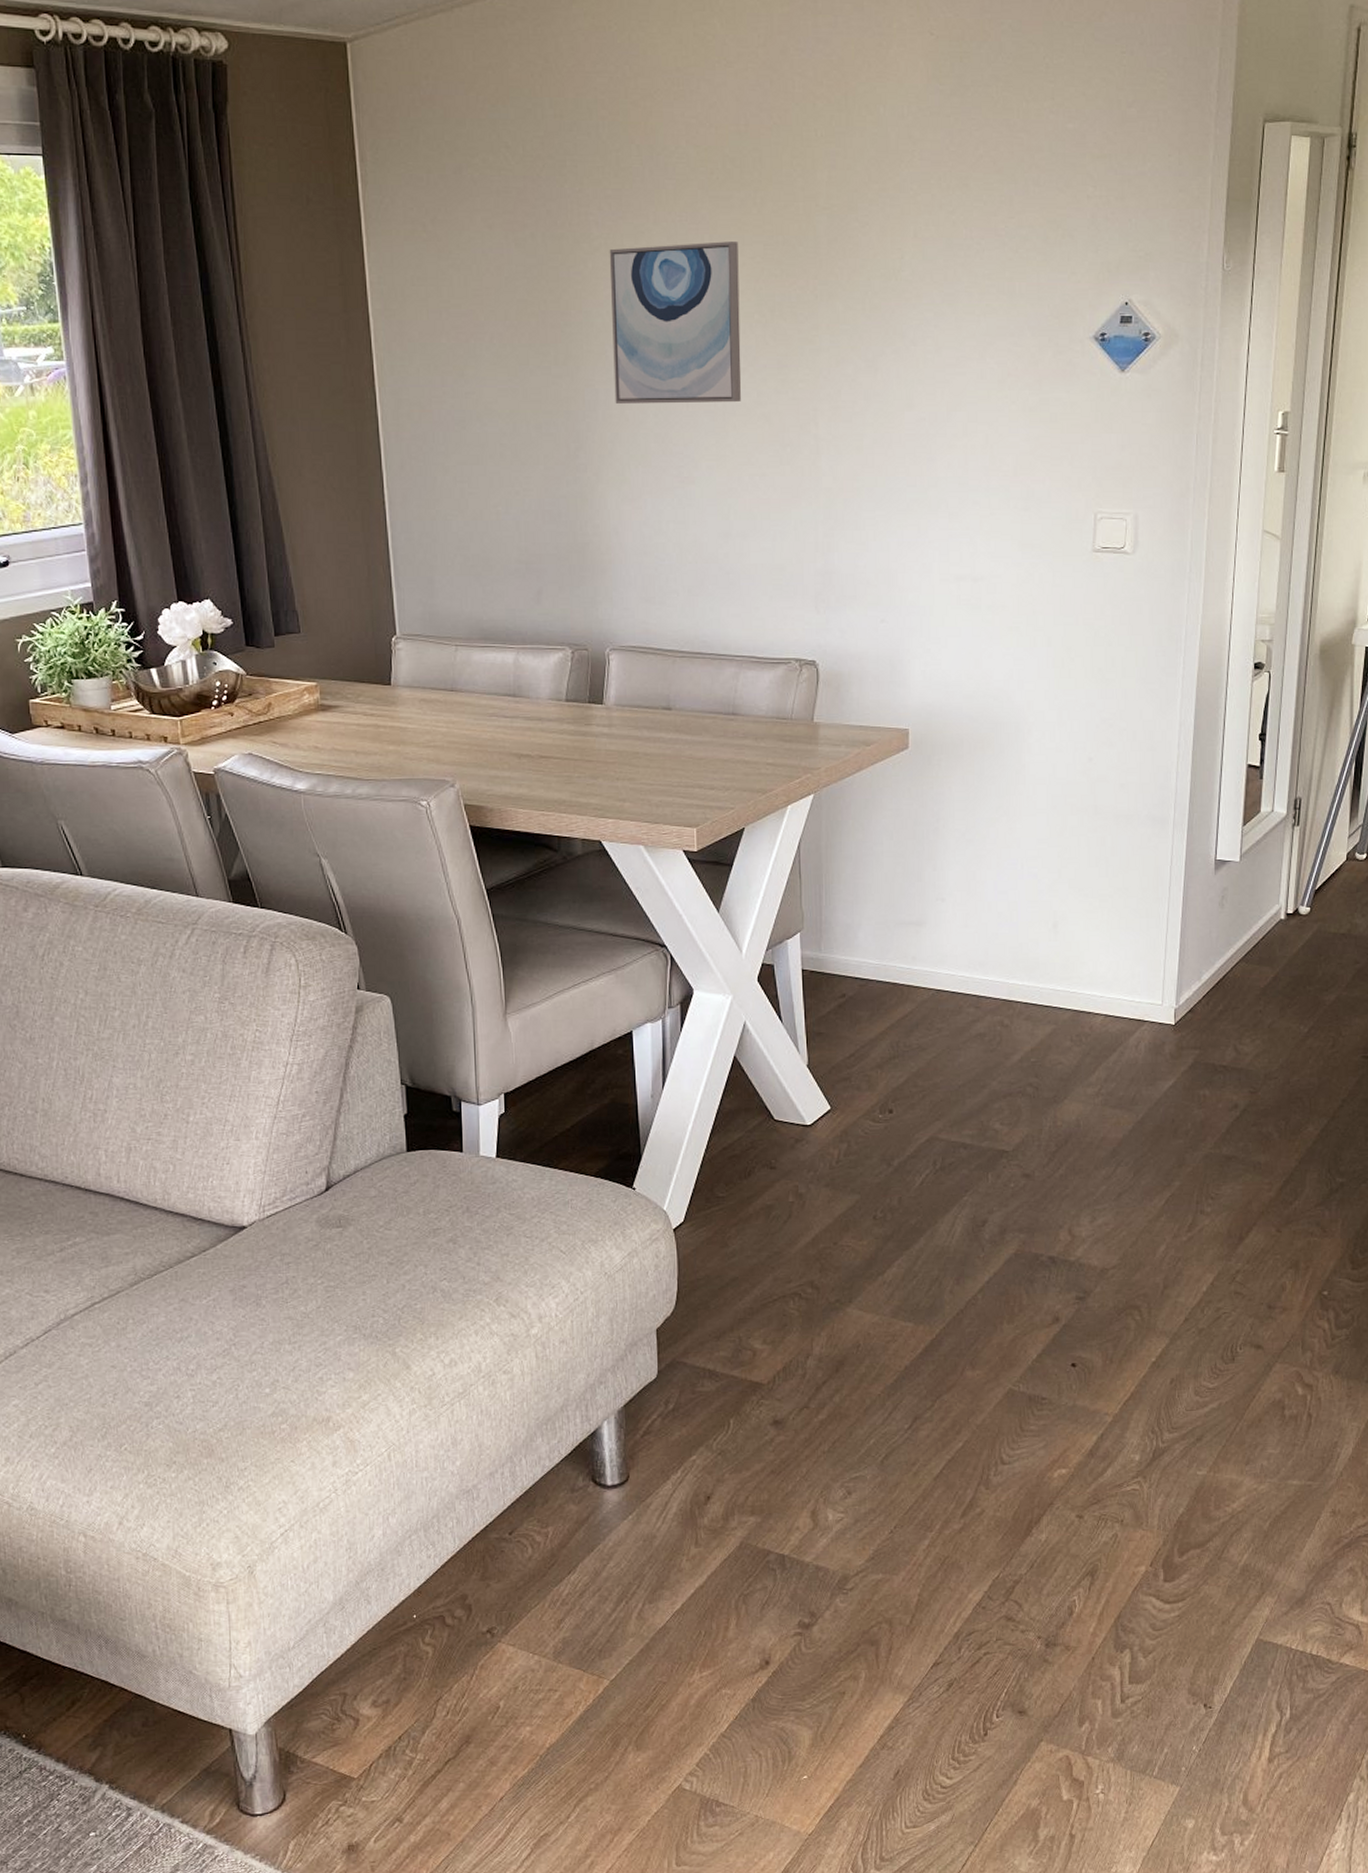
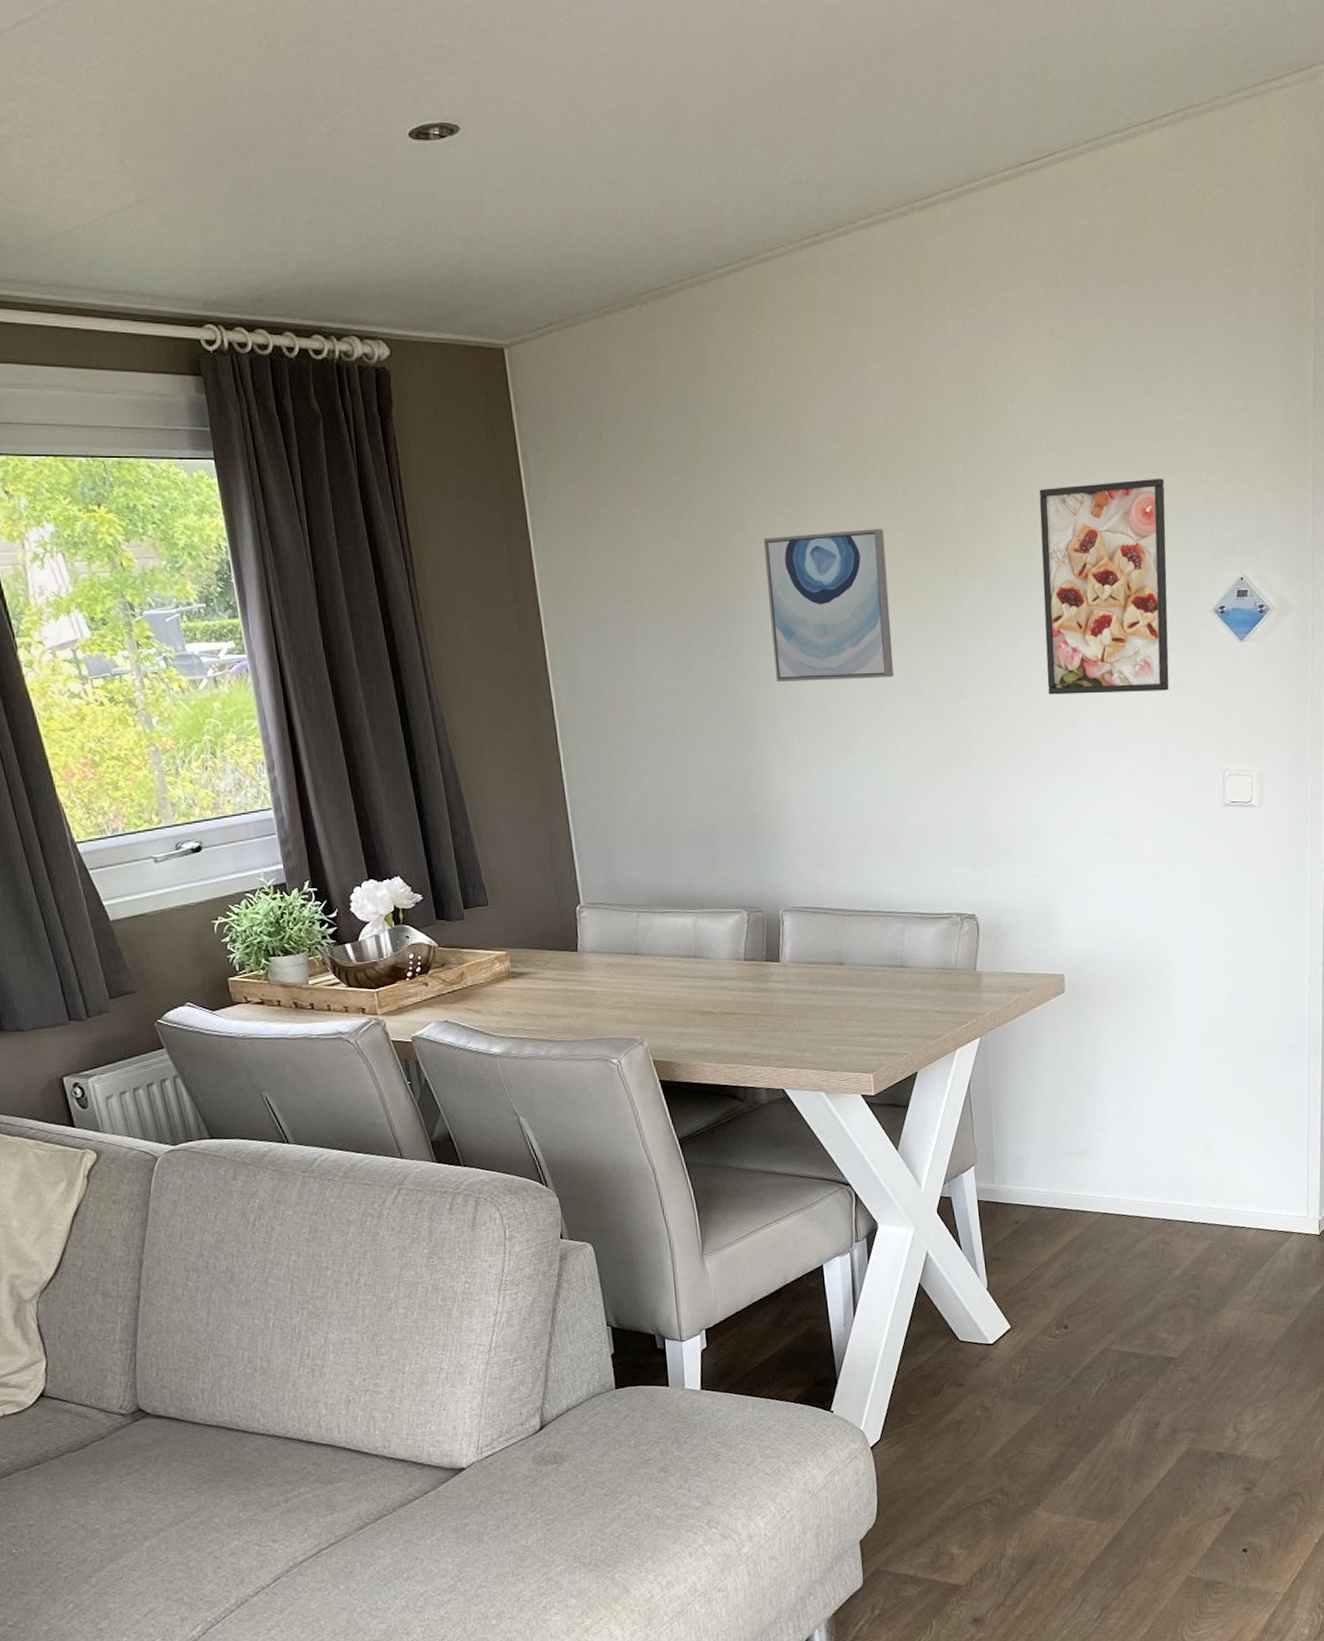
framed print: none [907,192,1047,425] -> present [1039,478,1169,695]

